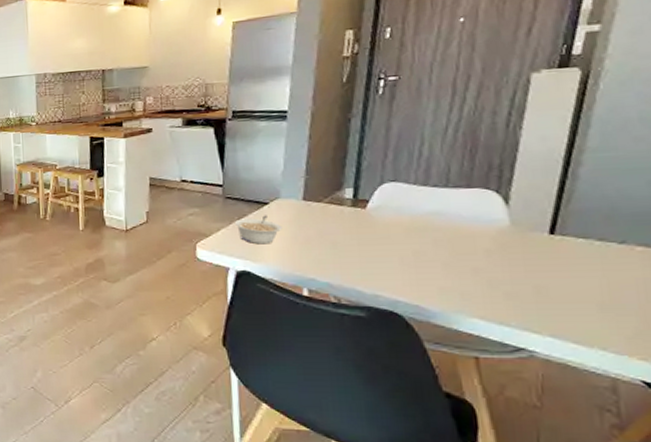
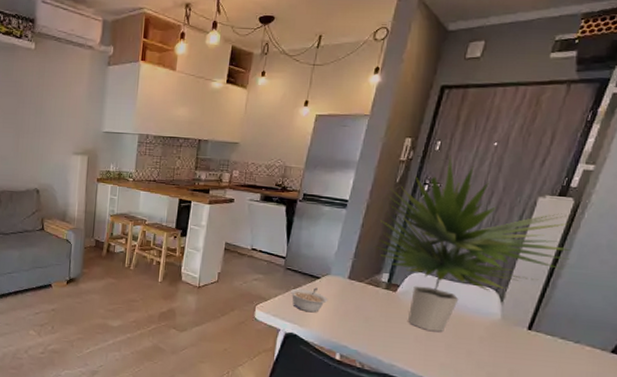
plant: none [328,42,590,249] -> present [373,156,572,332]

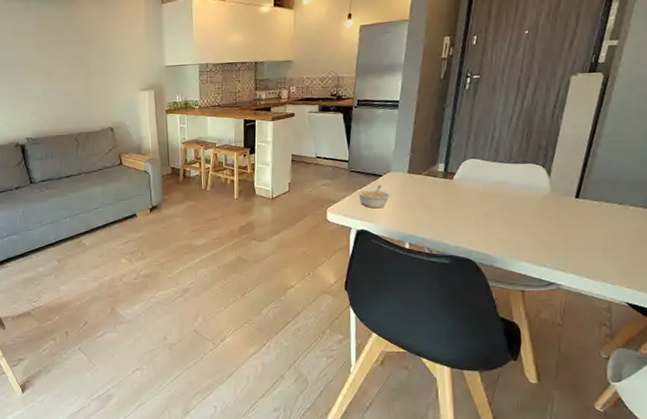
plant: present [373,156,572,332] -> none [427,48,606,211]

